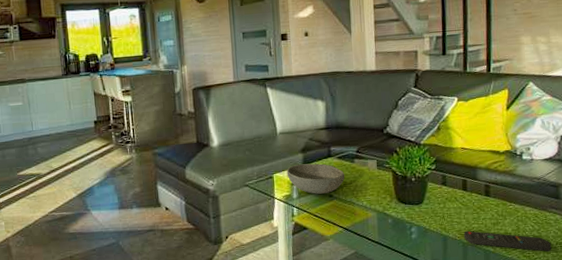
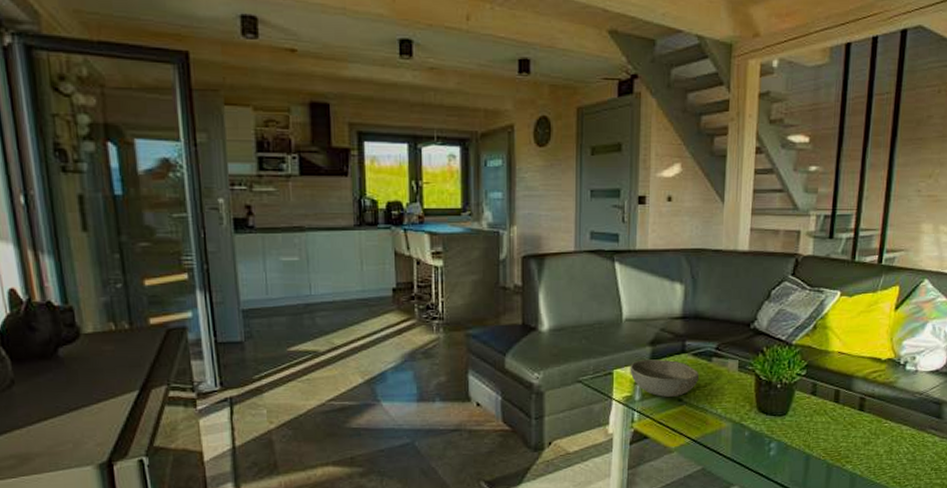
remote control: present [464,230,552,252] -> none [829,449,926,478]

